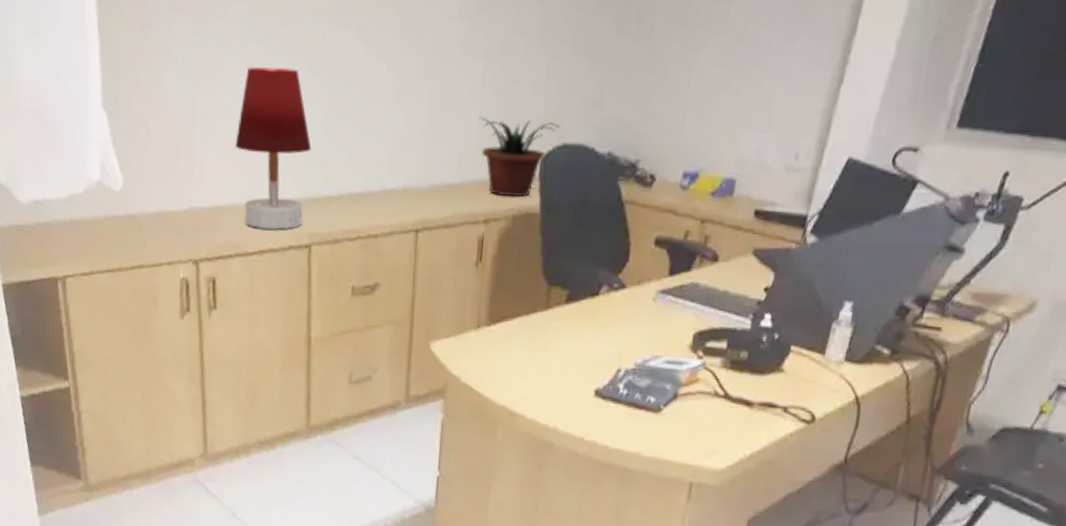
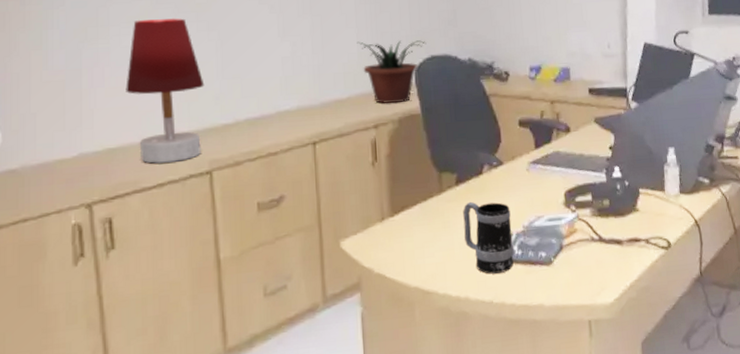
mug: none [564,324,624,411] -> present [463,201,514,274]

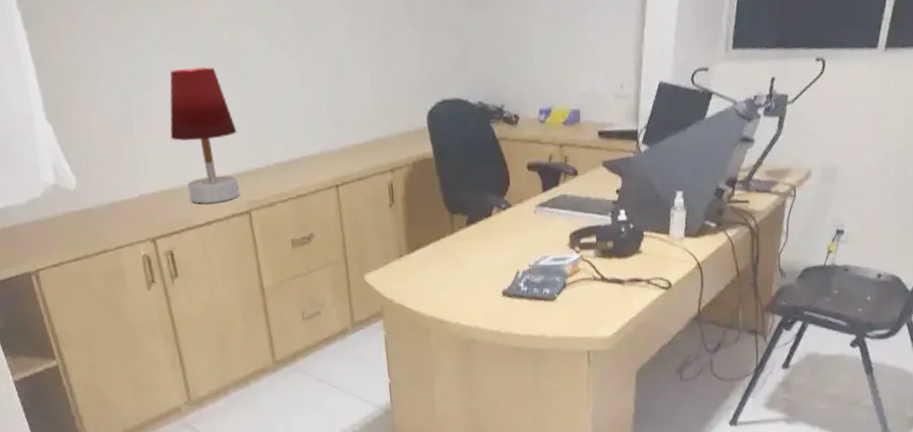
potted plant: present [357,40,427,104] -> none [371,84,438,148]
mug: present [463,201,514,274] -> none [473,241,520,307]

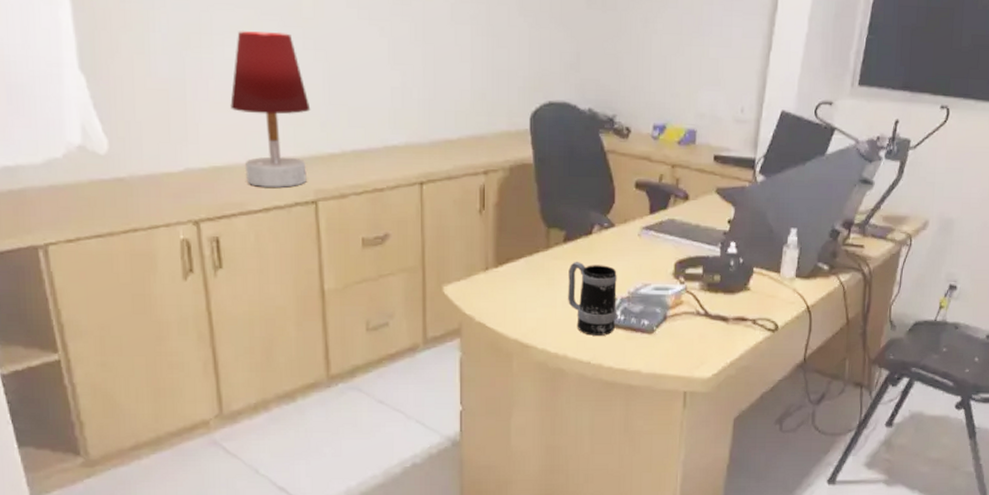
mug: none [473,241,520,307] -> present [568,261,617,336]

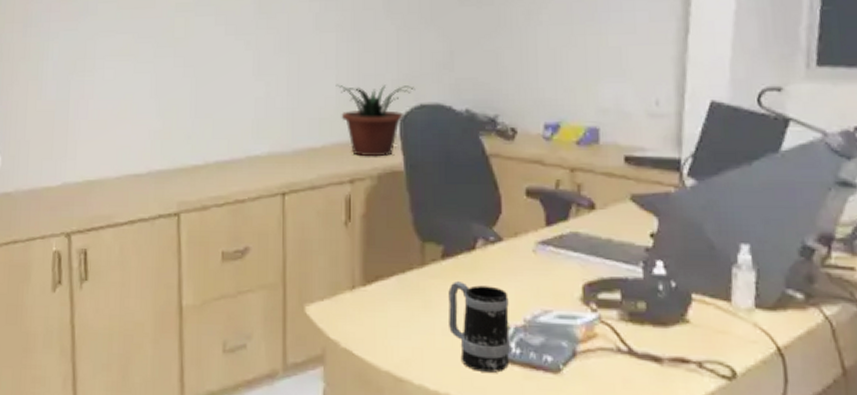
table lamp: present [230,31,311,189] -> none [106,52,178,201]
potted plant: none [471,78,545,150] -> present [335,84,416,157]

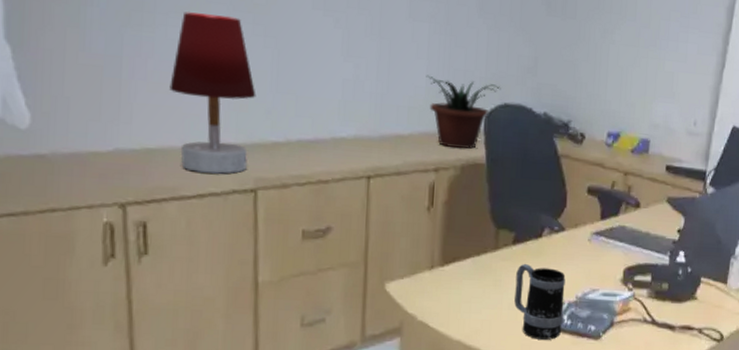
table lamp: none [106,52,178,201] -> present [169,12,256,175]

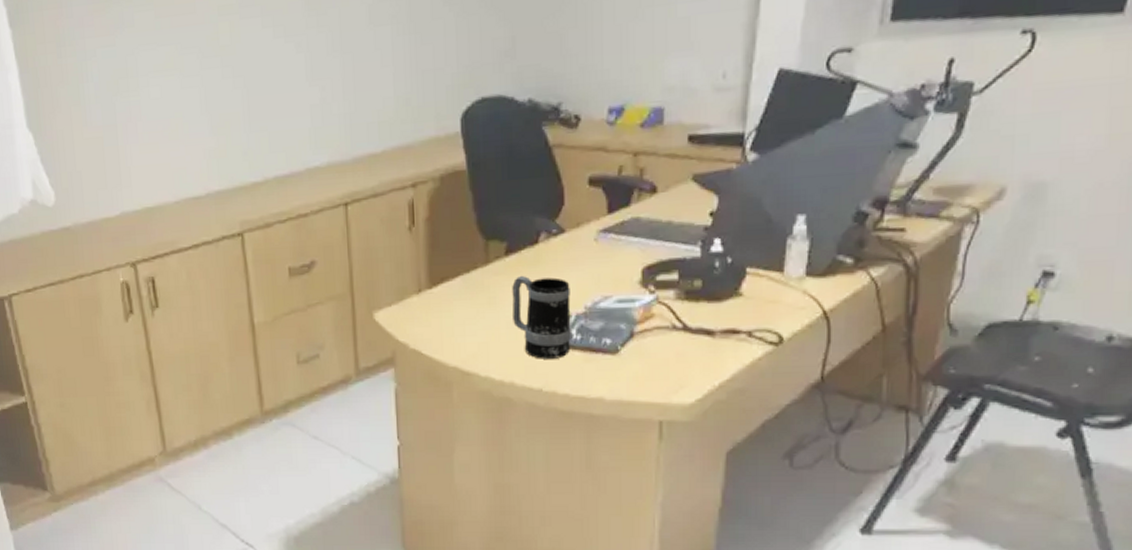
table lamp: present [169,12,256,175] -> none [157,64,232,225]
potted plant: present [426,75,501,149] -> none [393,78,476,158]

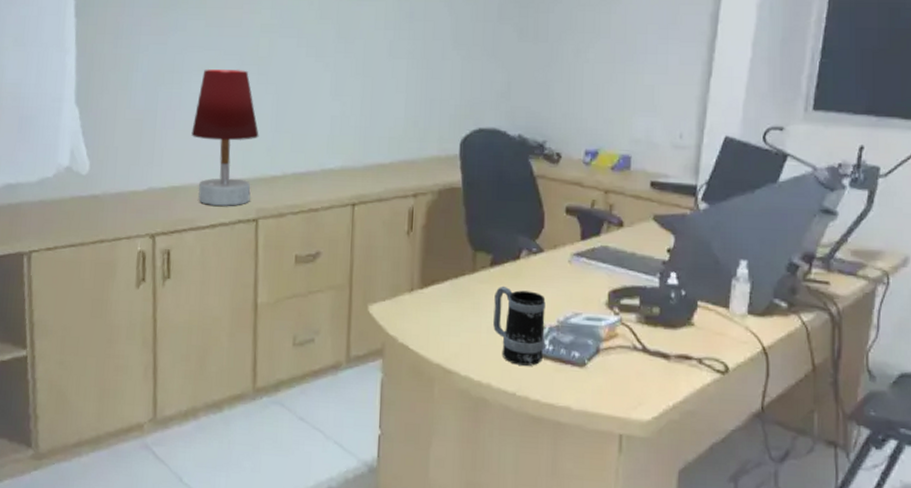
table lamp: none [157,64,232,225] -> present [191,69,259,207]

